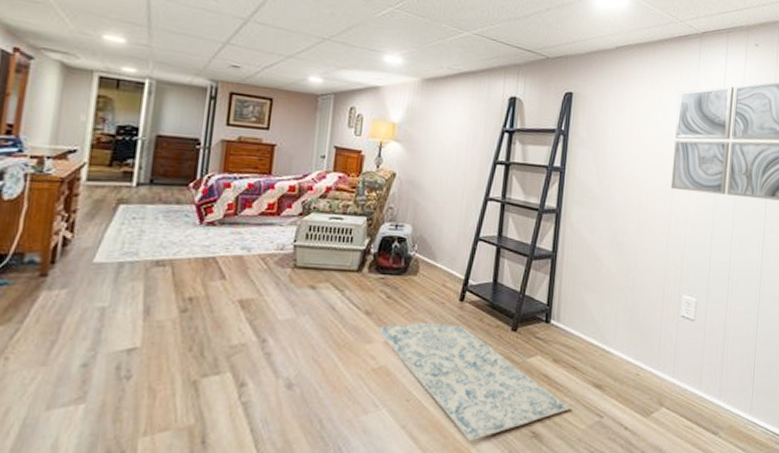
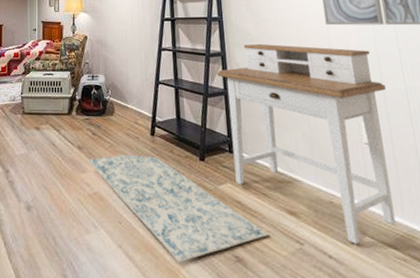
desk: none [547,202,712,415] -> present [217,44,396,244]

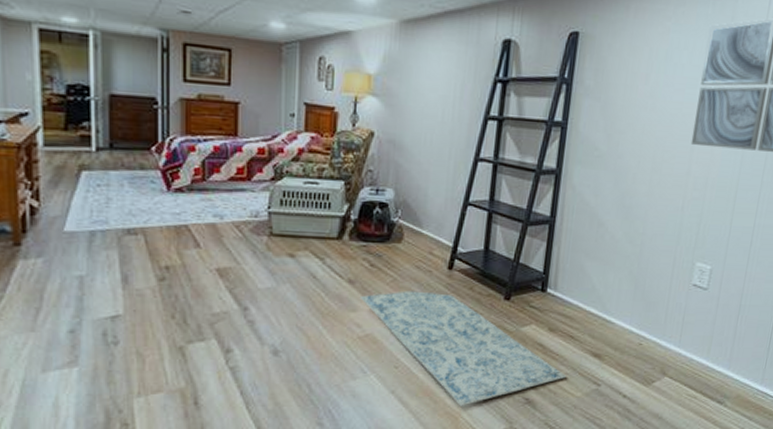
desk: present [217,44,396,244] -> none [542,162,734,384]

